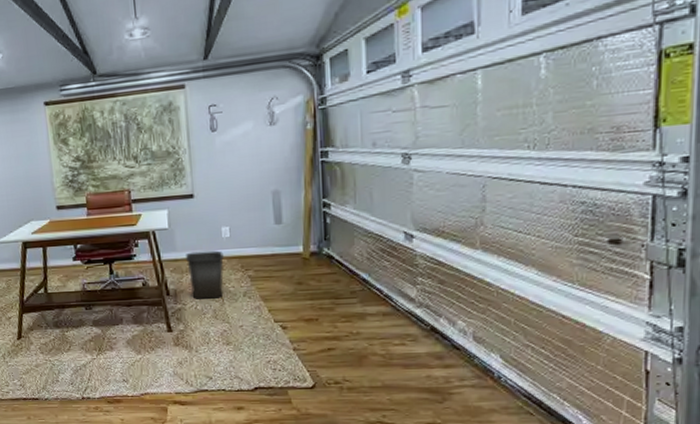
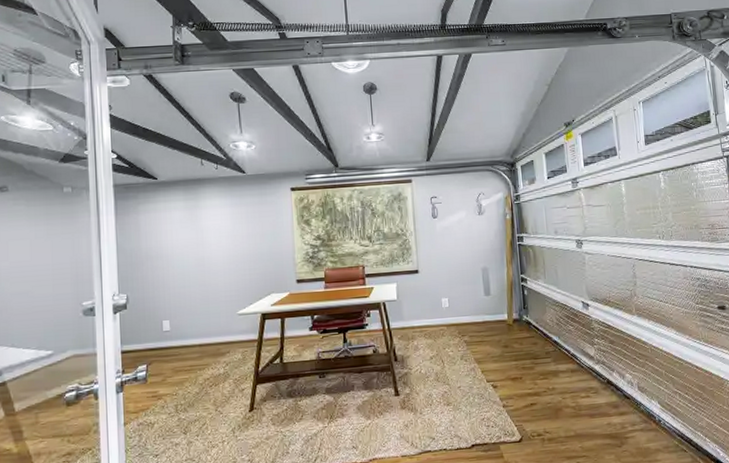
waste bin: present [186,250,224,301] -> none [412,319,444,365]

